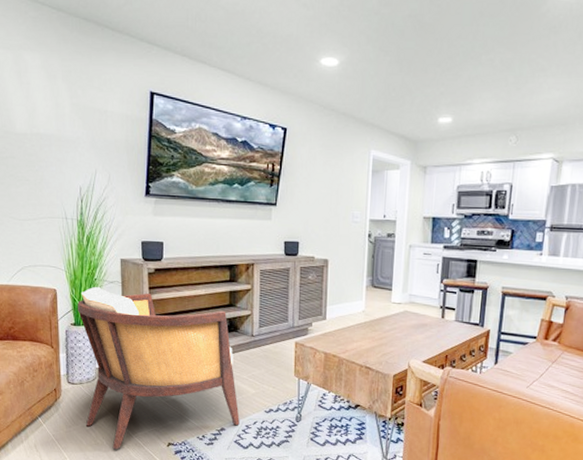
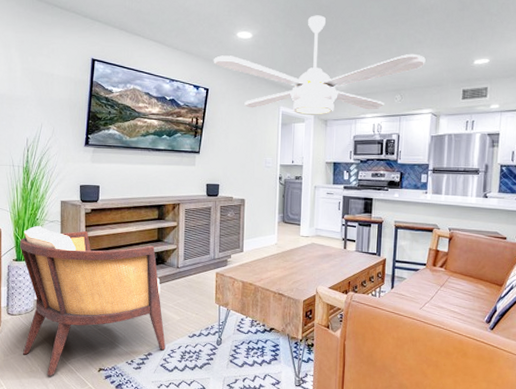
ceiling fan: none [292,36,549,161] -> present [213,15,426,115]

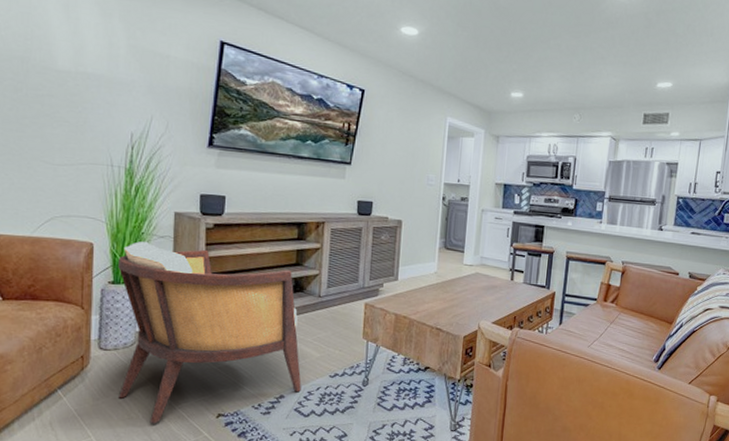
ceiling fan: present [213,15,426,115] -> none [371,16,608,131]

